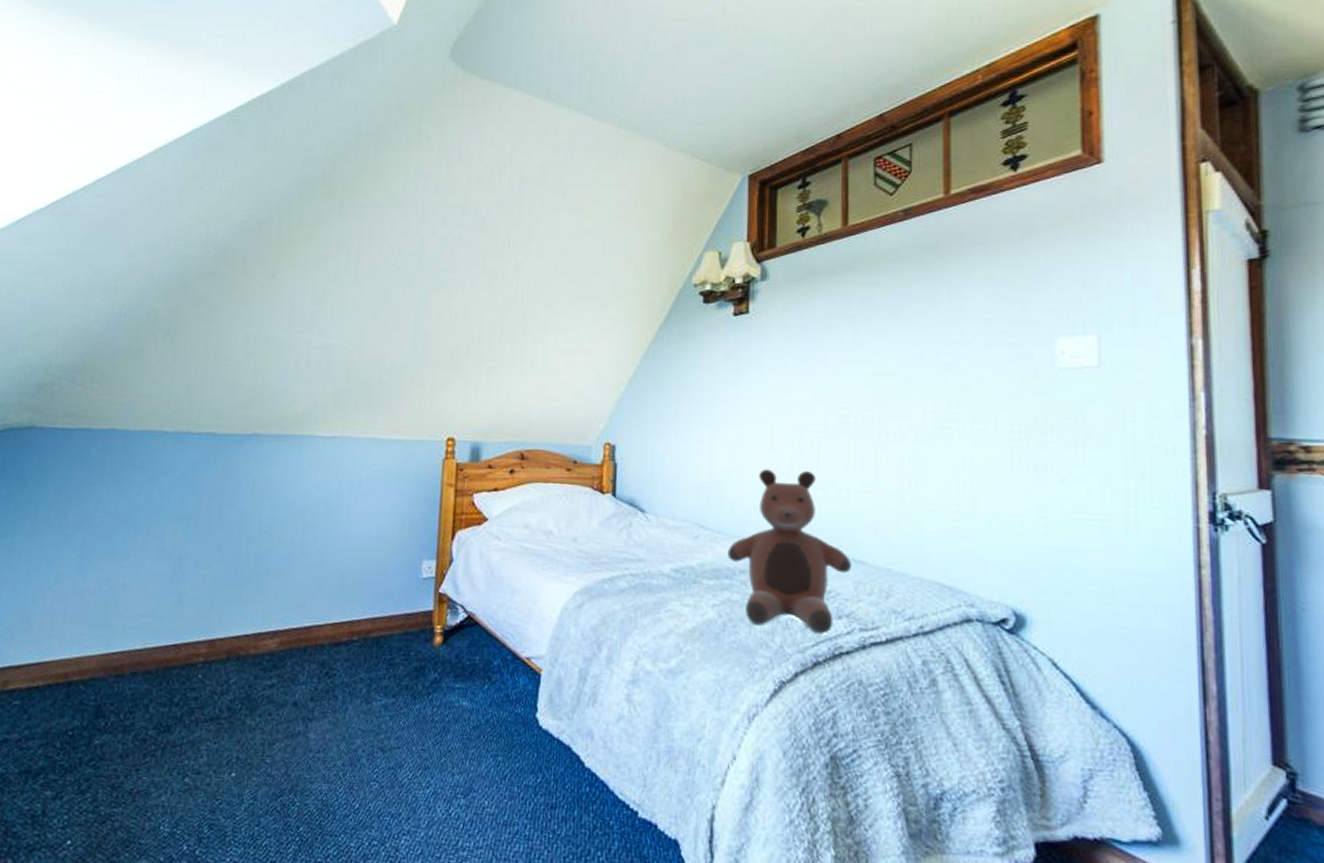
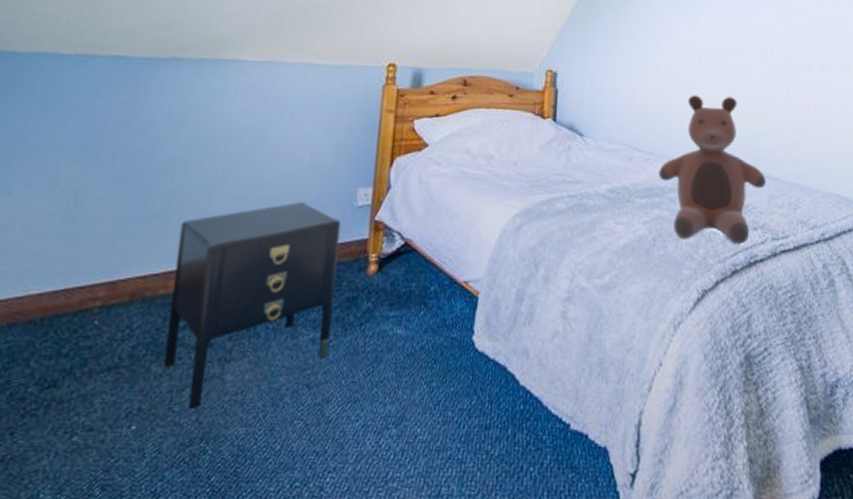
nightstand: none [256,572,408,762] -> present [163,202,342,408]

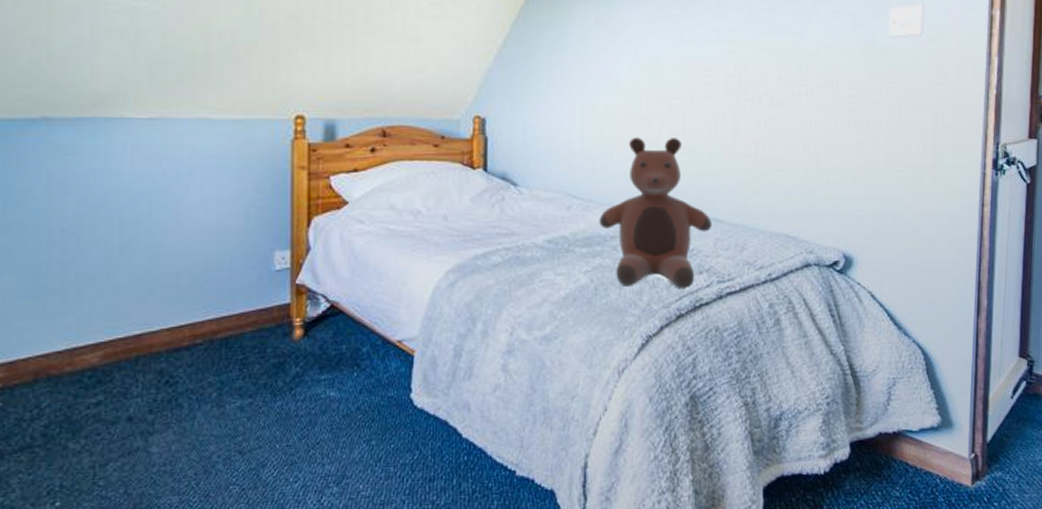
nightstand: present [163,202,342,408] -> none [79,269,260,482]

